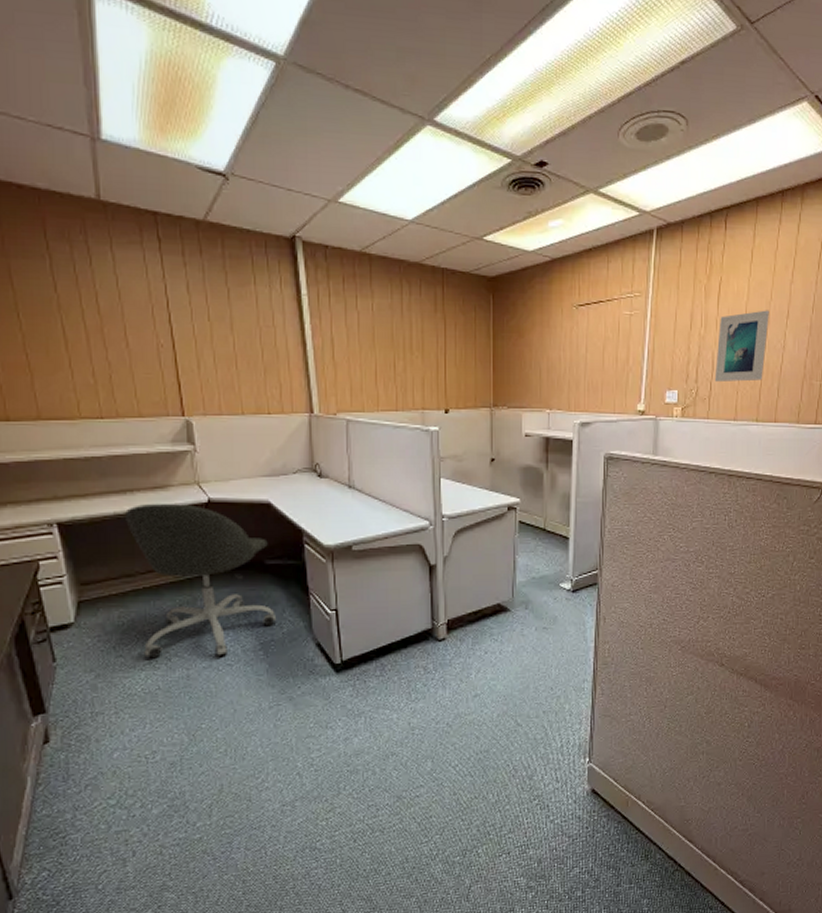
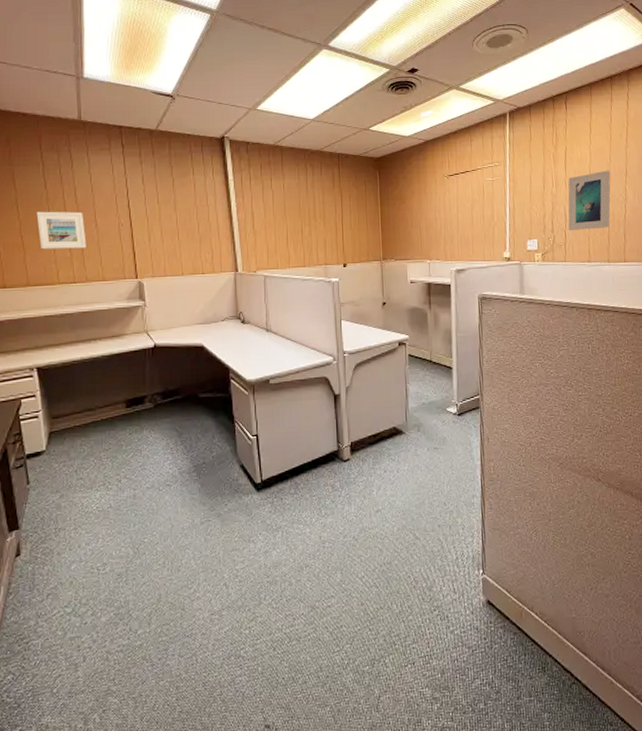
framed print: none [45,322,115,374] -> present [36,211,86,250]
office chair: present [125,503,275,659] -> none [89,348,207,481]

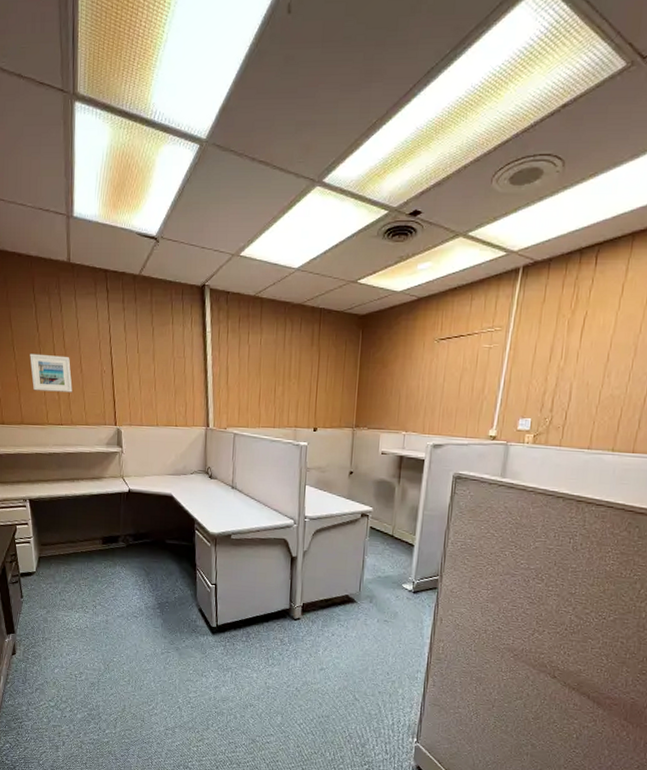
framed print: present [568,170,611,231] -> none [570,343,637,413]

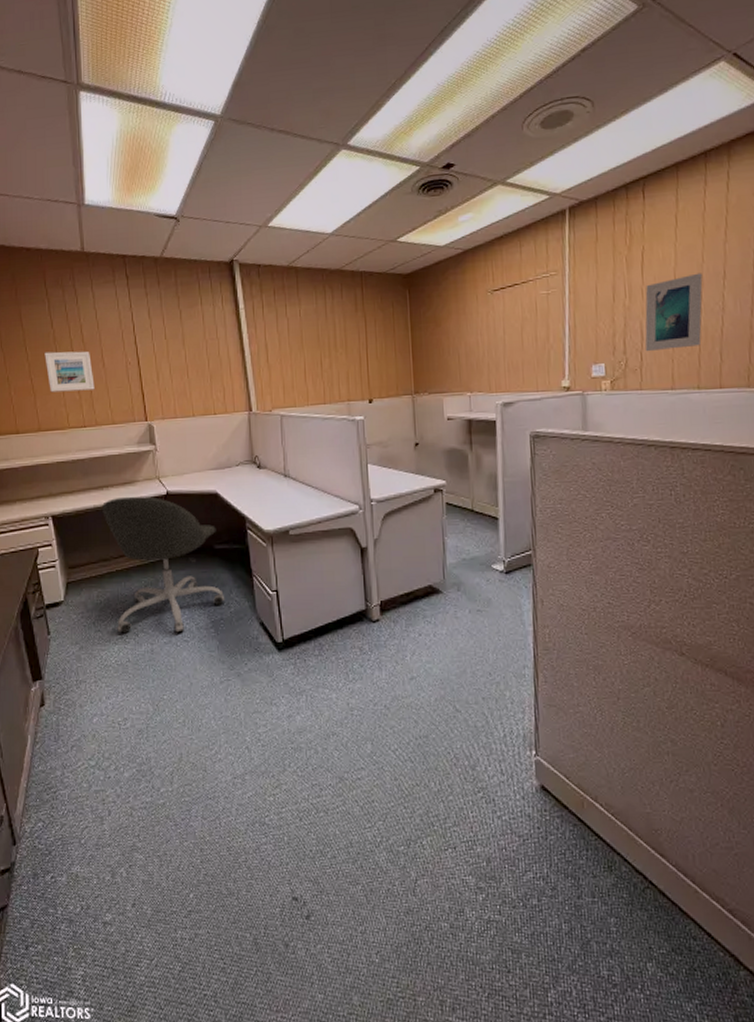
office chair: none [73,489,171,610] -> present [102,496,224,634]
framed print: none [570,343,637,413] -> present [645,273,703,352]

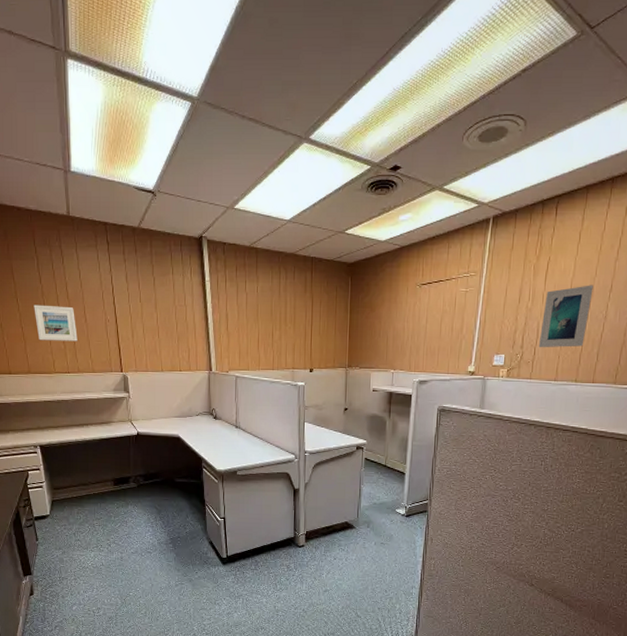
office chair: present [102,496,224,634] -> none [83,434,181,546]

